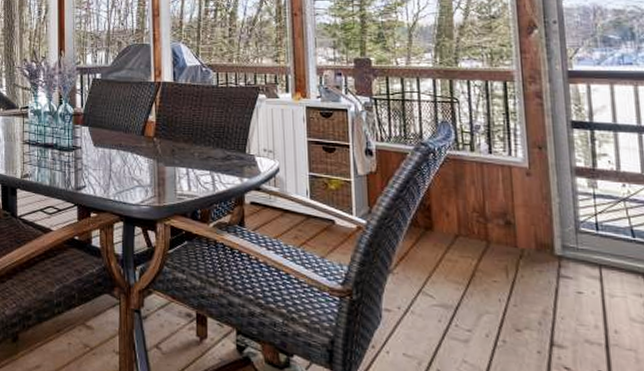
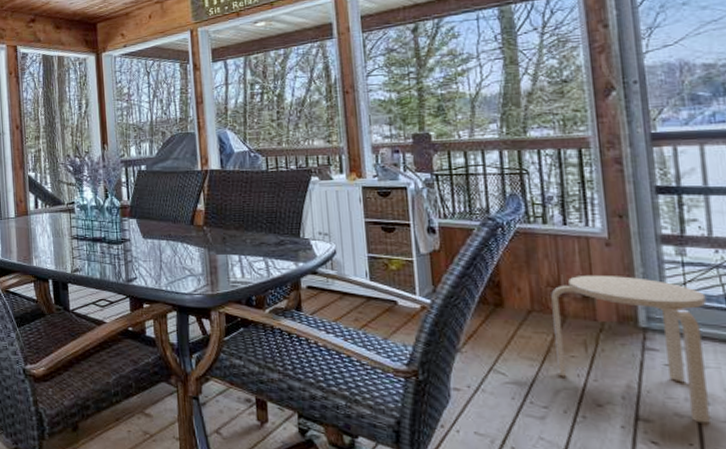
stool: none [476,202,617,351] -> present [551,274,710,423]

